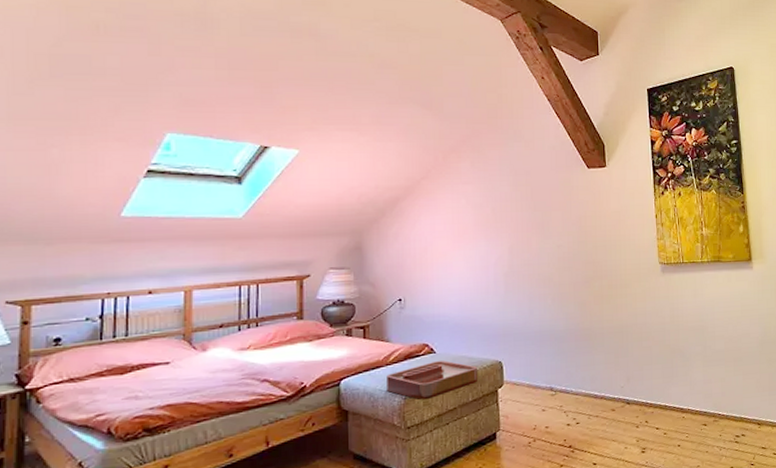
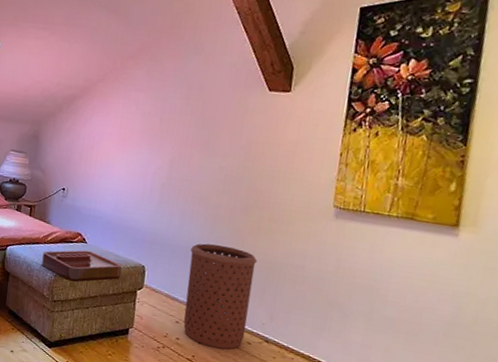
laundry basket: none [543,321,608,426] -> present [183,243,258,349]

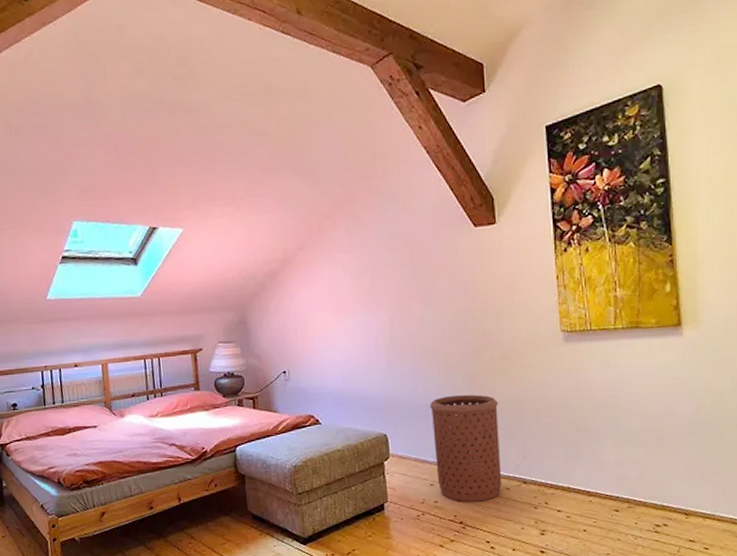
decorative tray: present [42,250,121,283] -> none [277,432,364,469]

